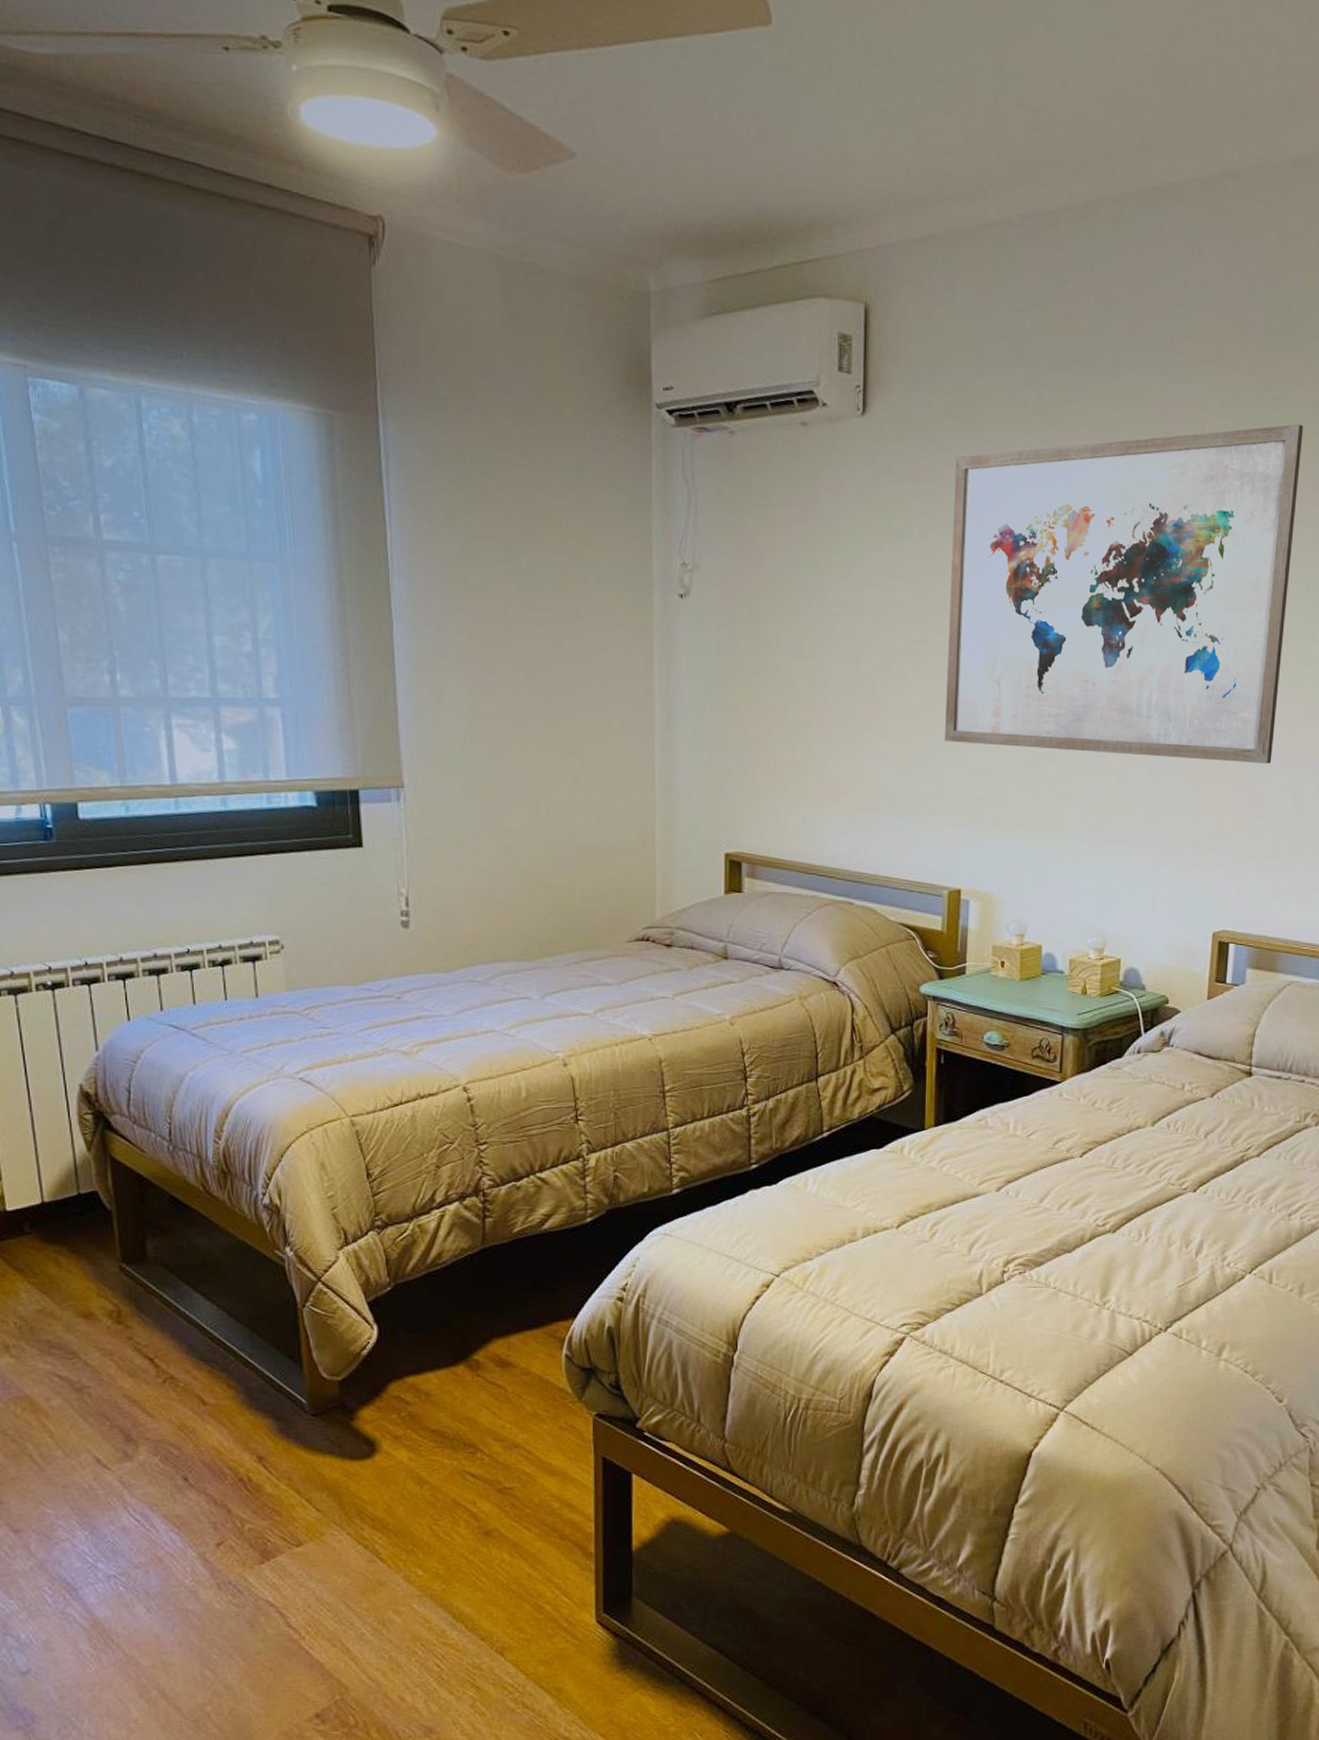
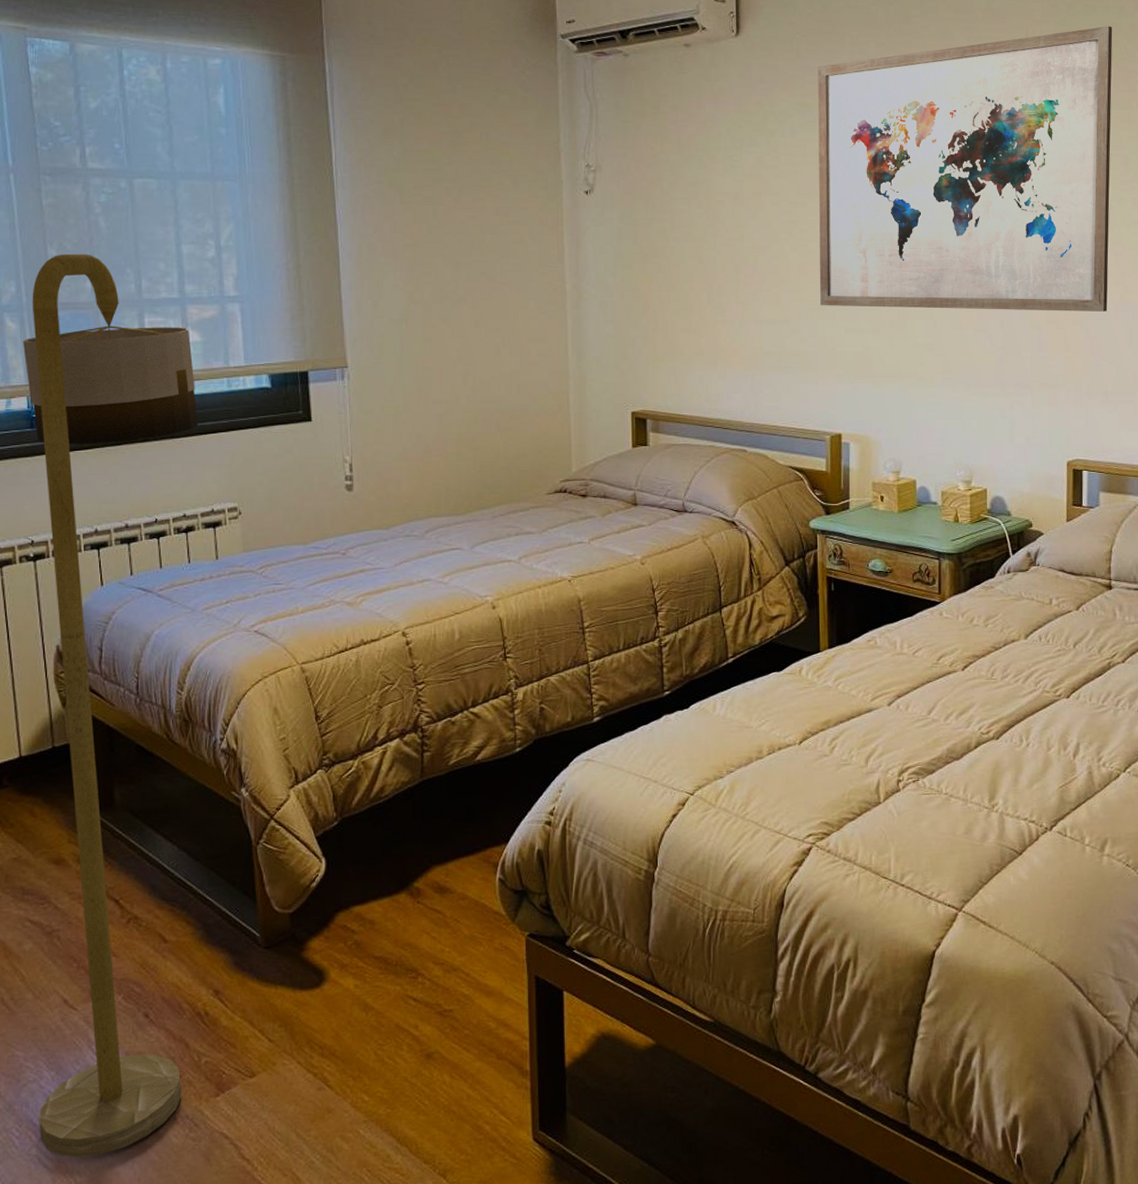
floor lamp: none [32,639,235,1619] -> present [22,253,199,1158]

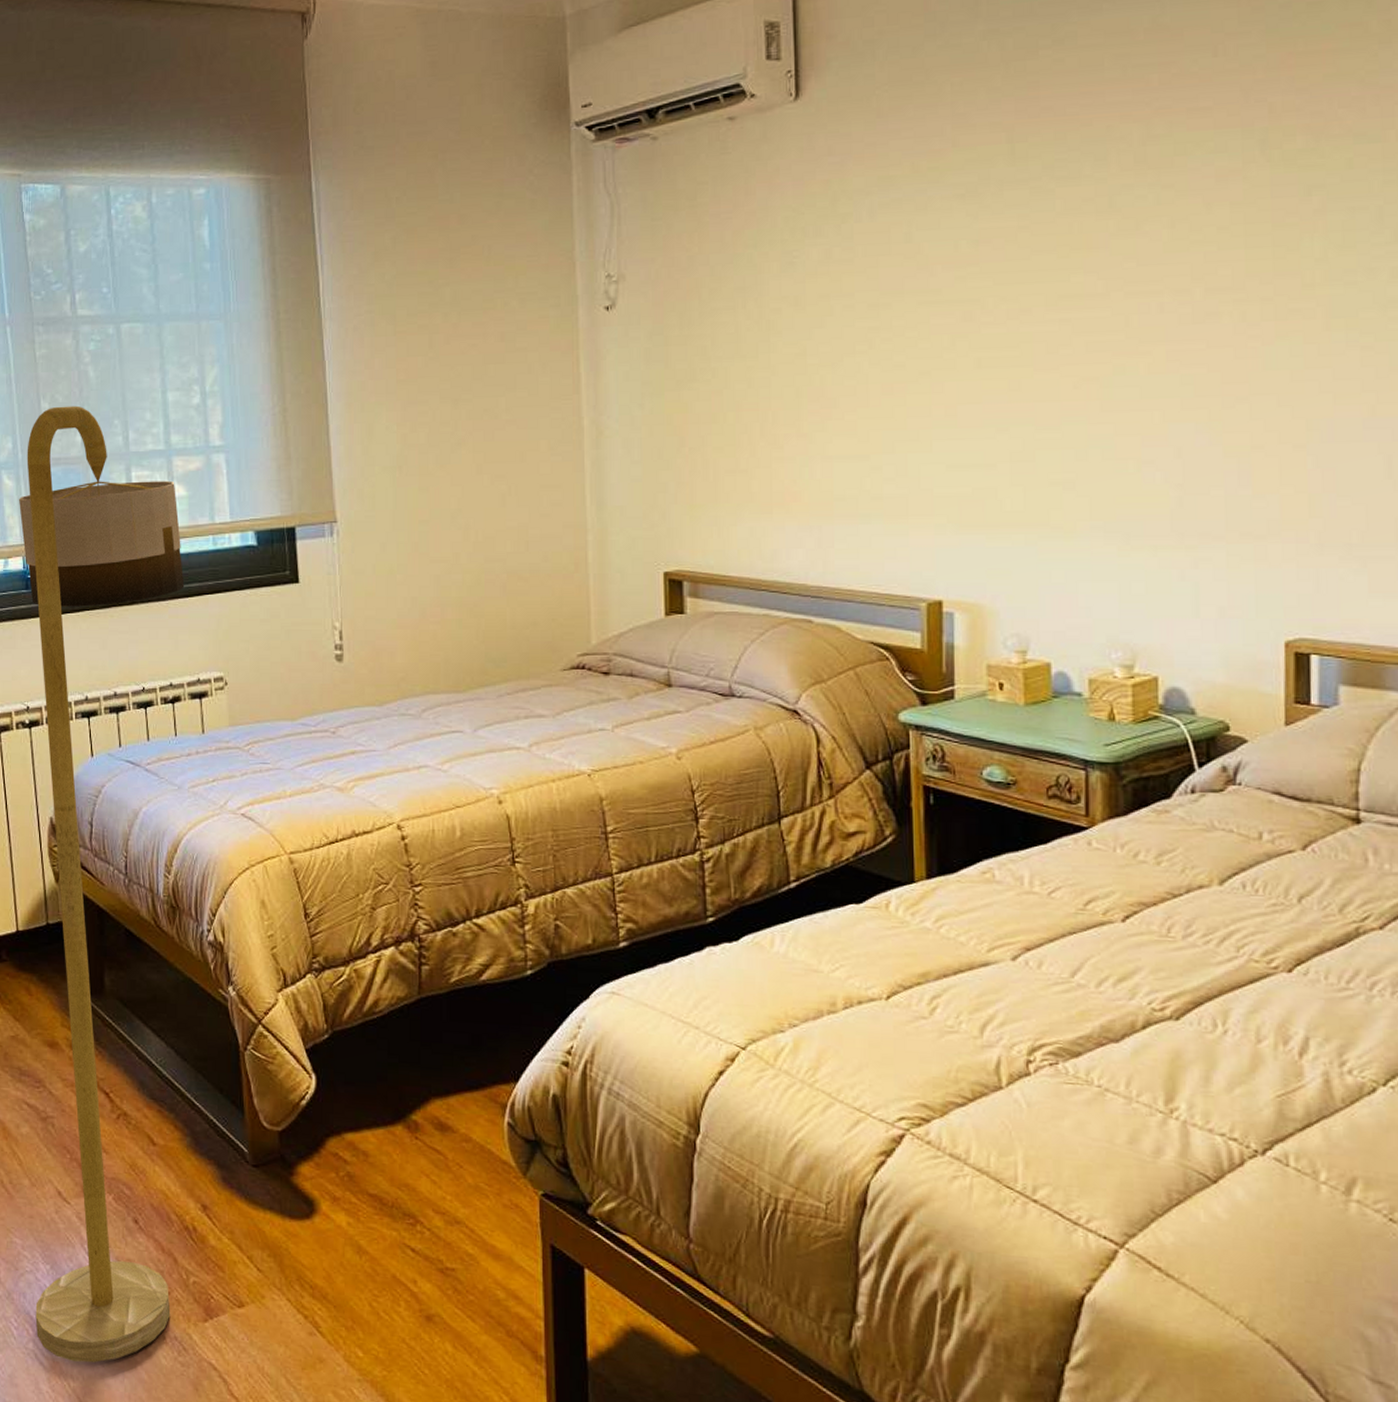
wall art: present [818,26,1113,312] -> none [906,27,1355,436]

